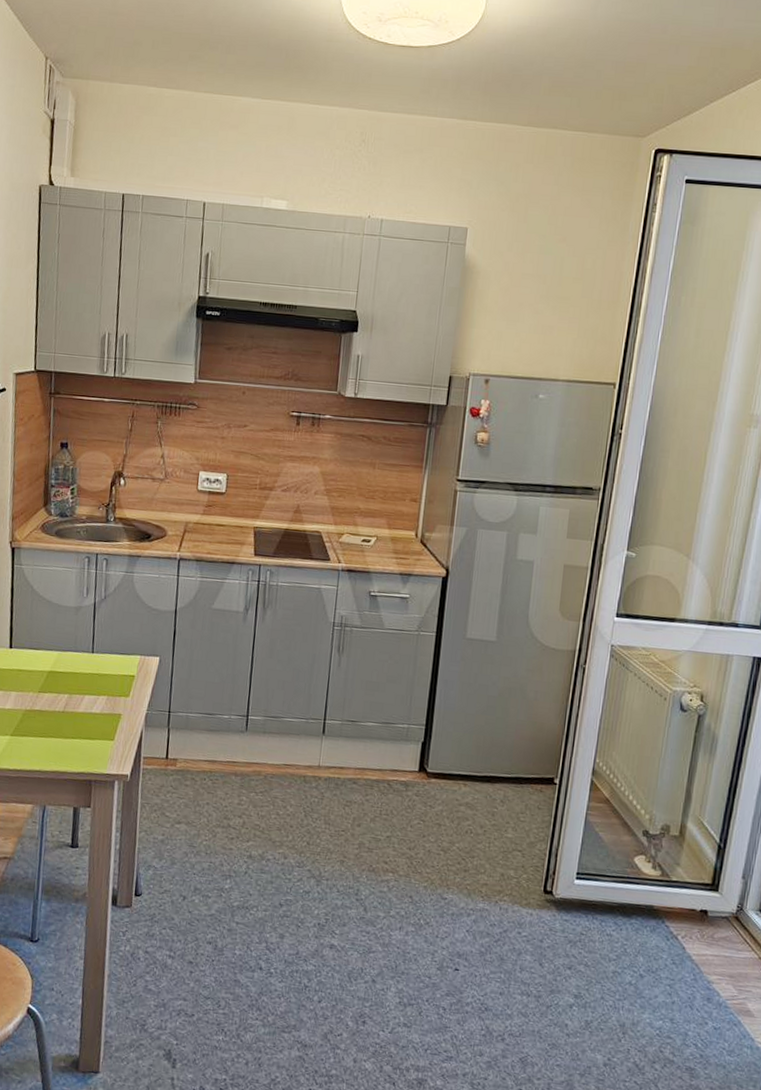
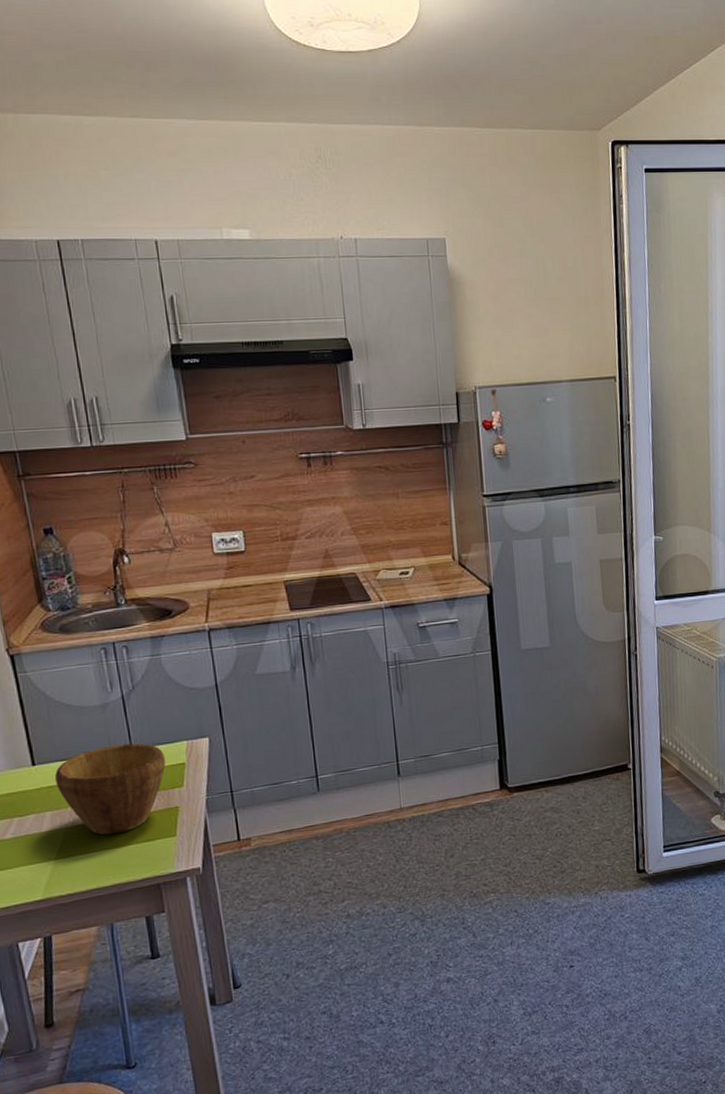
bowl: none [25,645,119,726] -> present [54,743,166,835]

